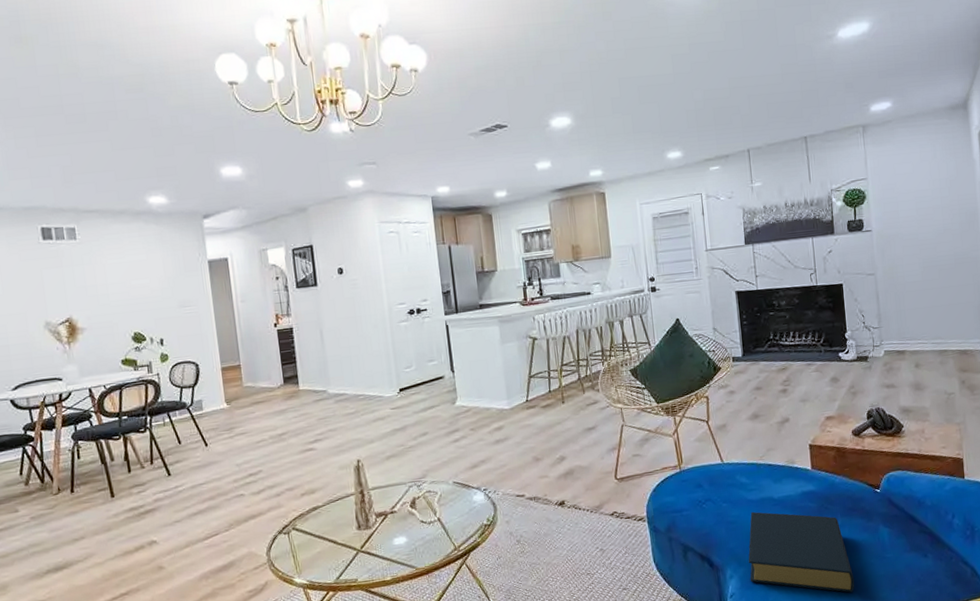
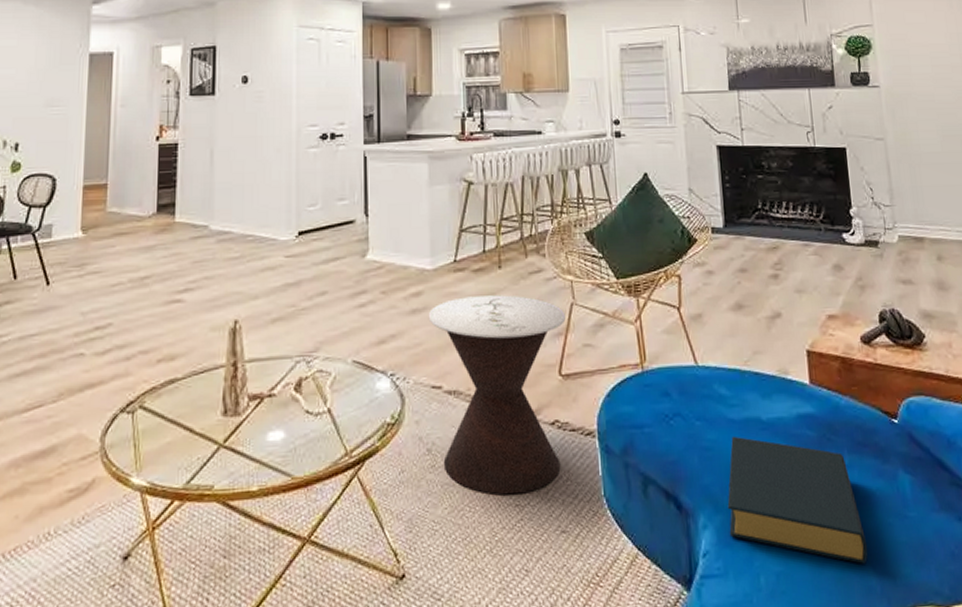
side table: none [509,423,620,568] -> present [428,295,566,495]

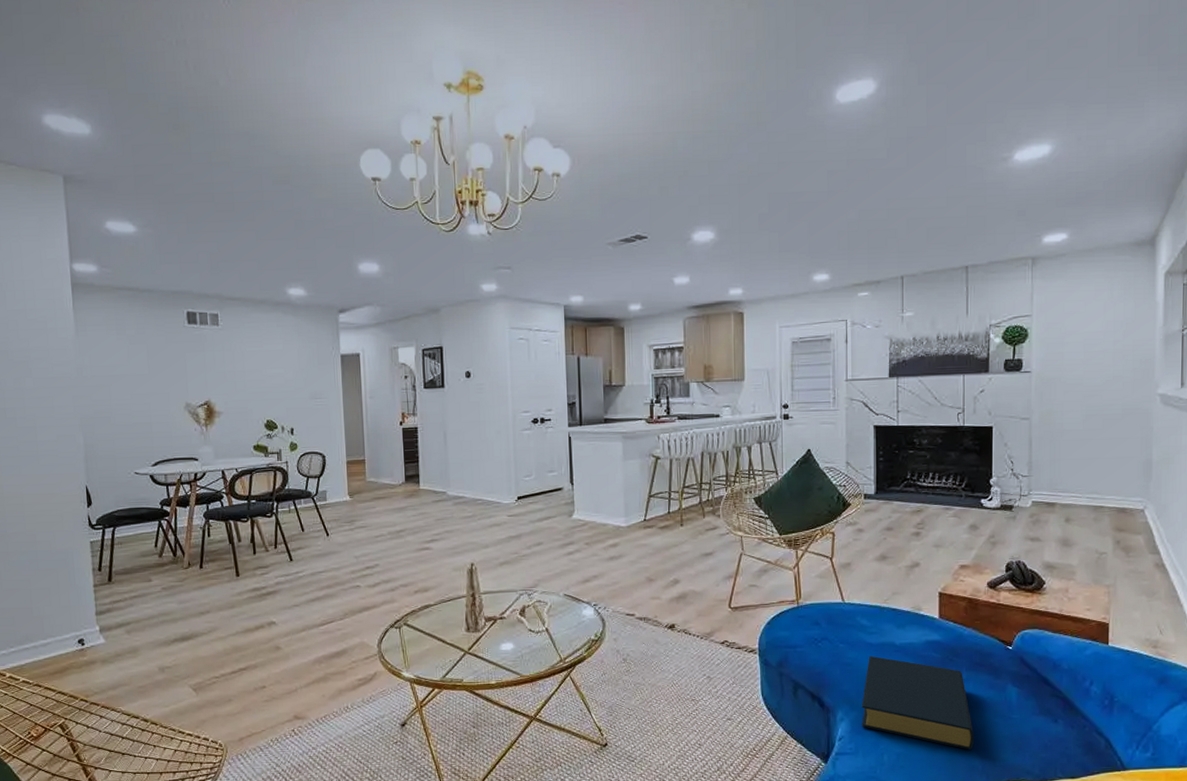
side table: present [428,295,566,495] -> none [623,546,736,693]

